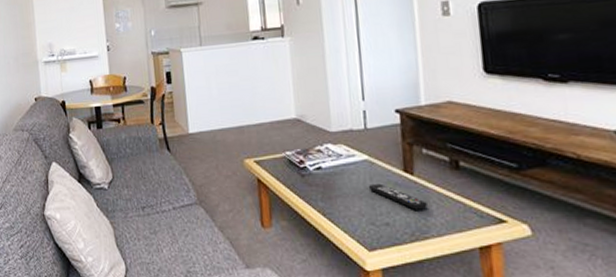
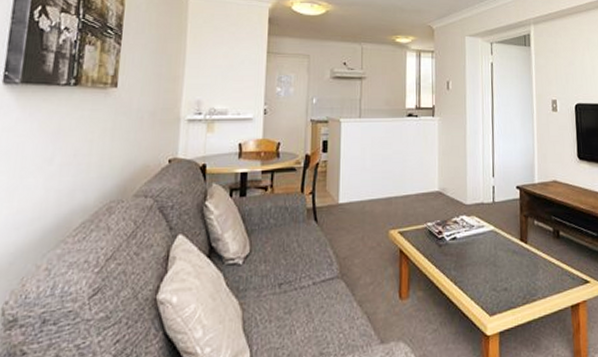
remote control: present [369,183,427,210] -> none [494,252,536,275]

